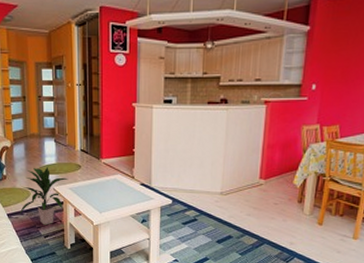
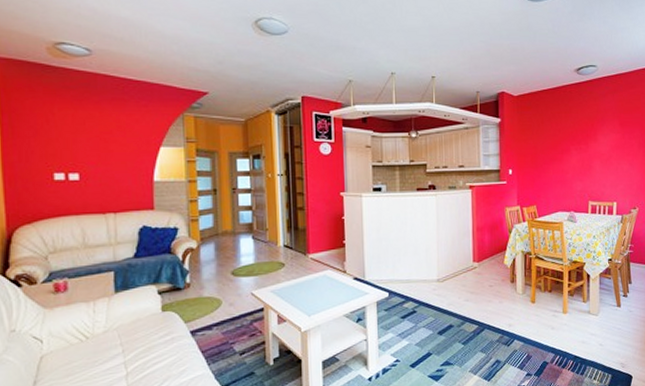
indoor plant: present [19,166,69,225] -> none [207,267,270,339]

